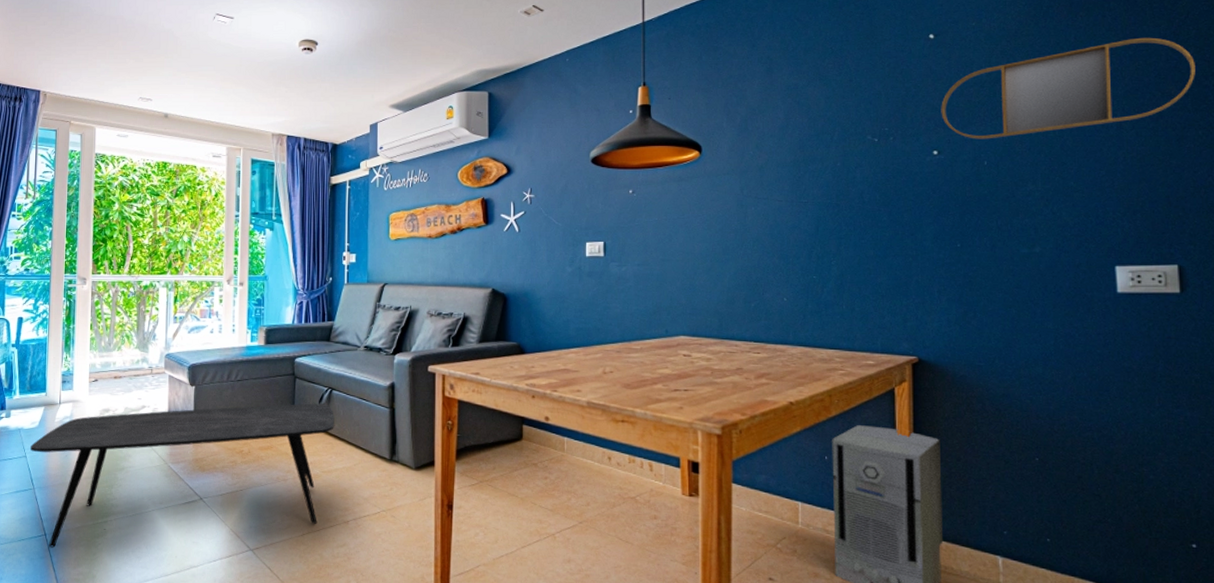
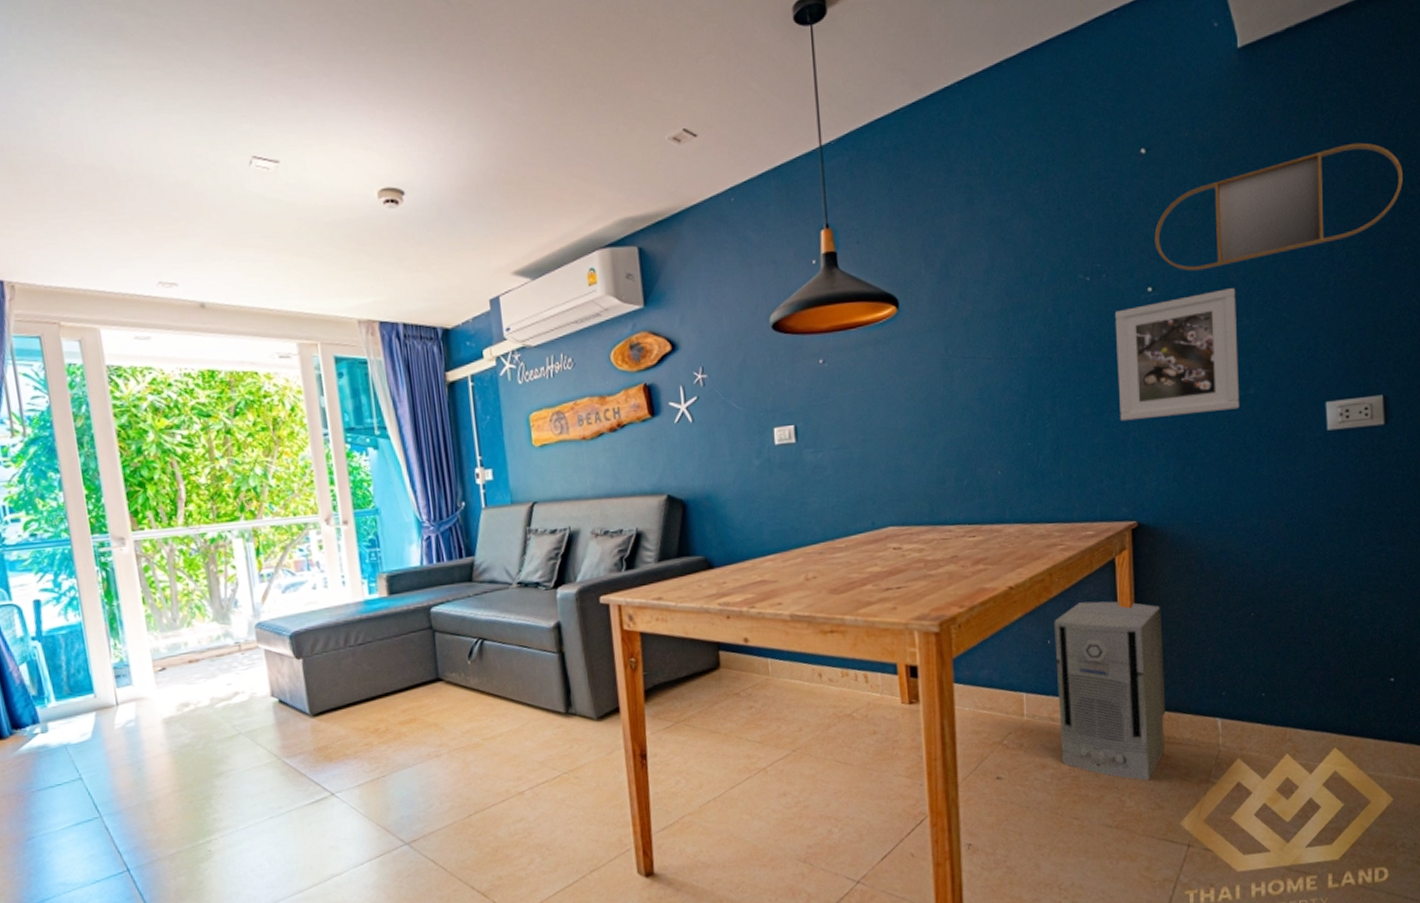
coffee table: present [30,403,334,548] -> none [85,658,492,885]
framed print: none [900,157,1024,266] -> present [1114,288,1239,421]

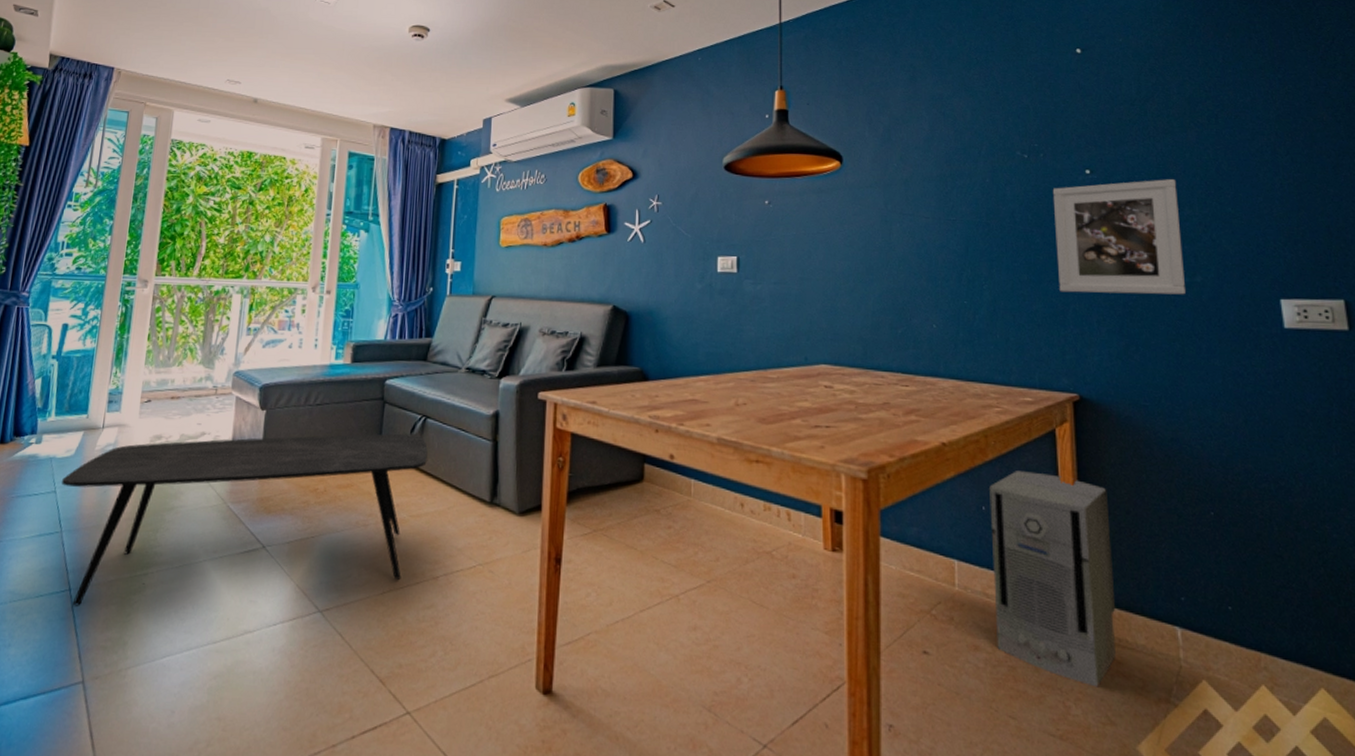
coffee table: none [85,658,492,885] -> present [62,433,428,606]
home mirror: present [1154,142,1403,271] -> none [1091,61,1346,160]

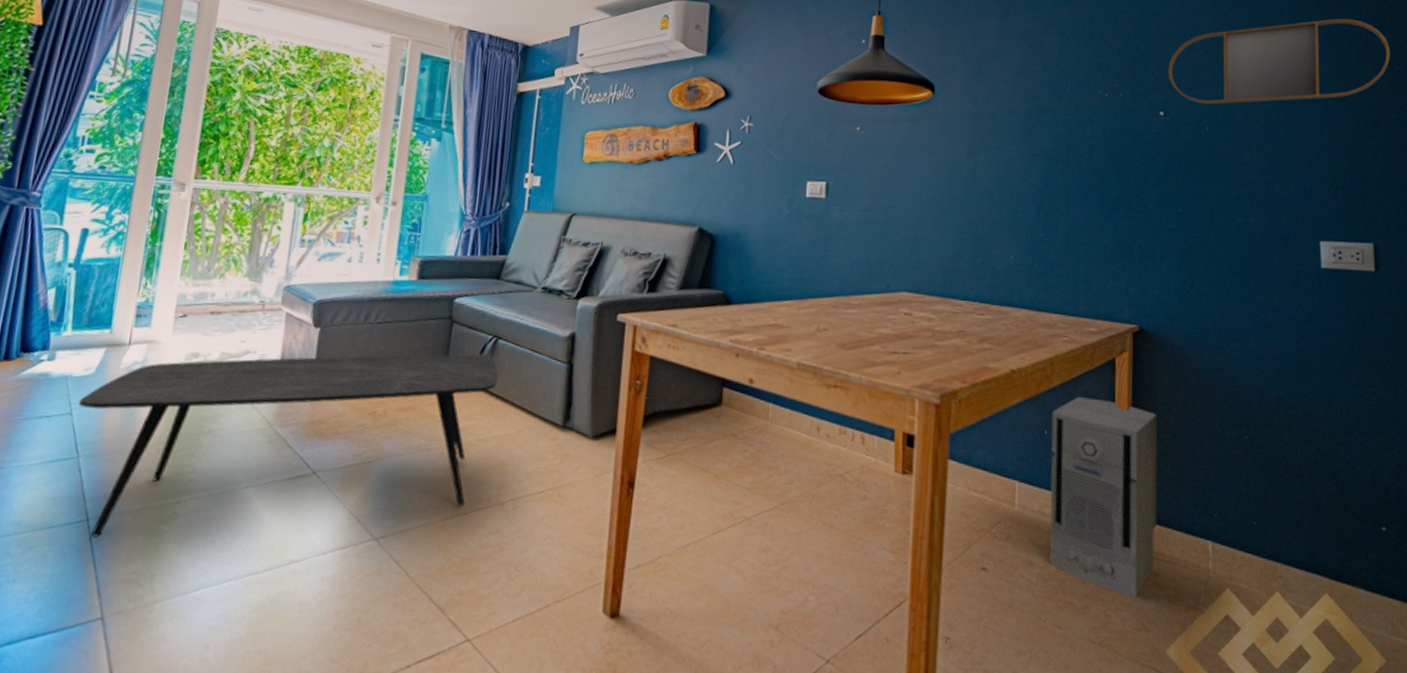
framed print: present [1052,179,1185,295] -> none [1128,124,1240,234]
home mirror: none [1091,61,1346,160] -> present [1168,18,1390,105]

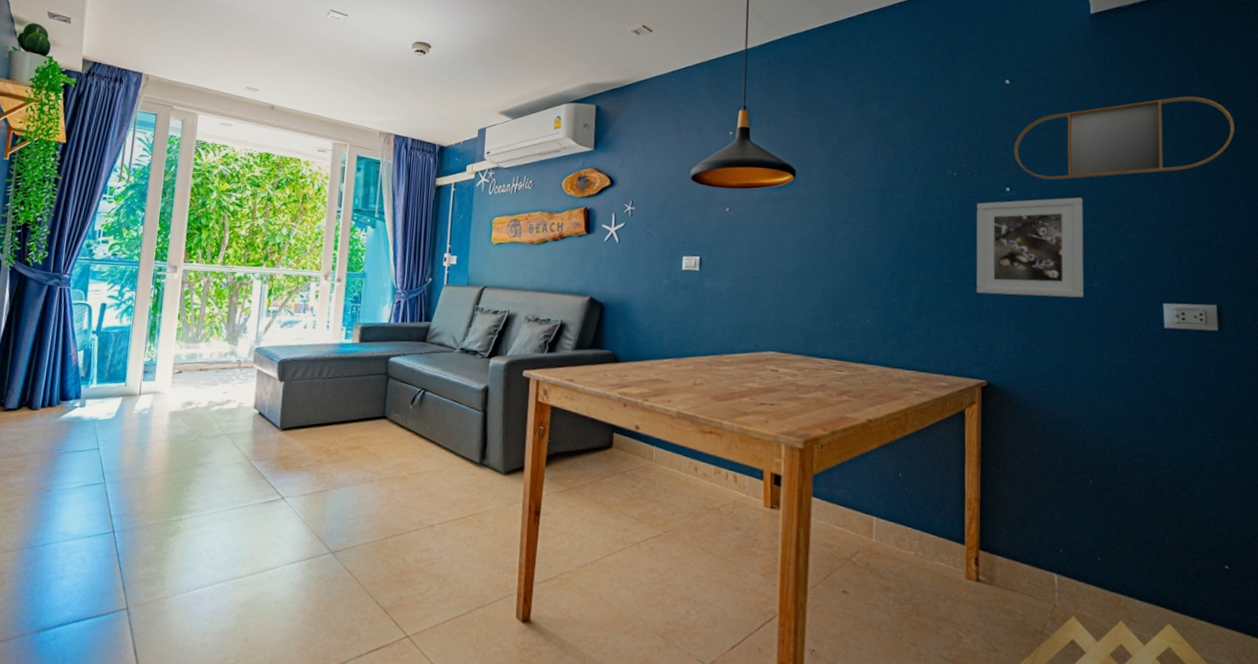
coffee table: present [79,354,498,537] -> none [104,404,426,546]
air purifier: present [1049,397,1158,597] -> none [905,444,1005,621]
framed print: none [1128,124,1240,234] -> present [976,197,1084,298]

